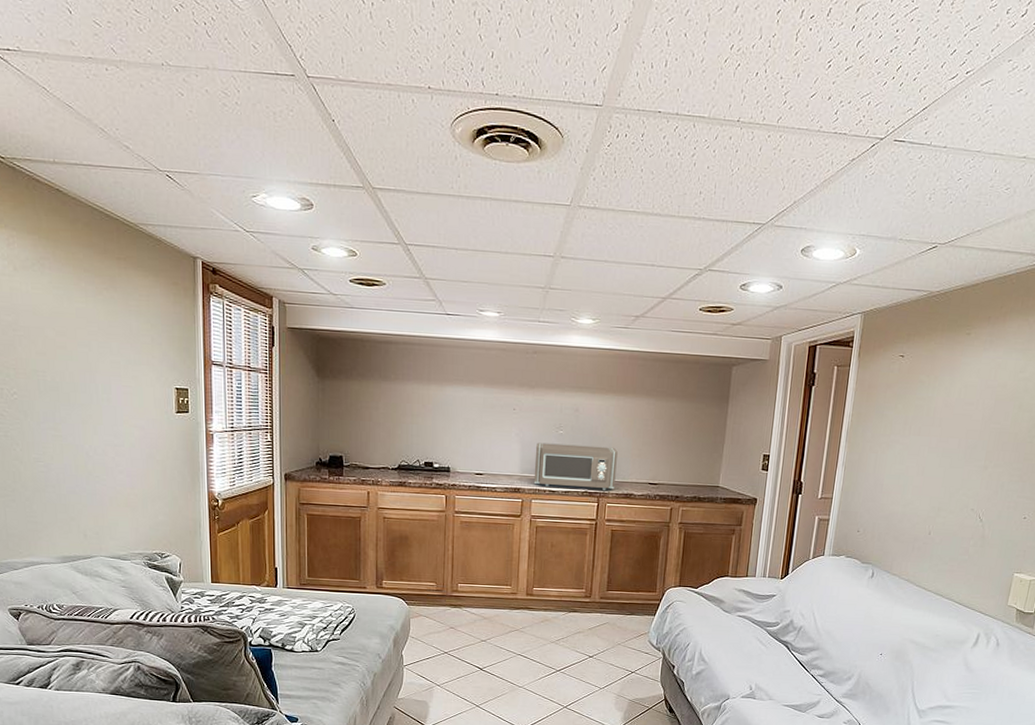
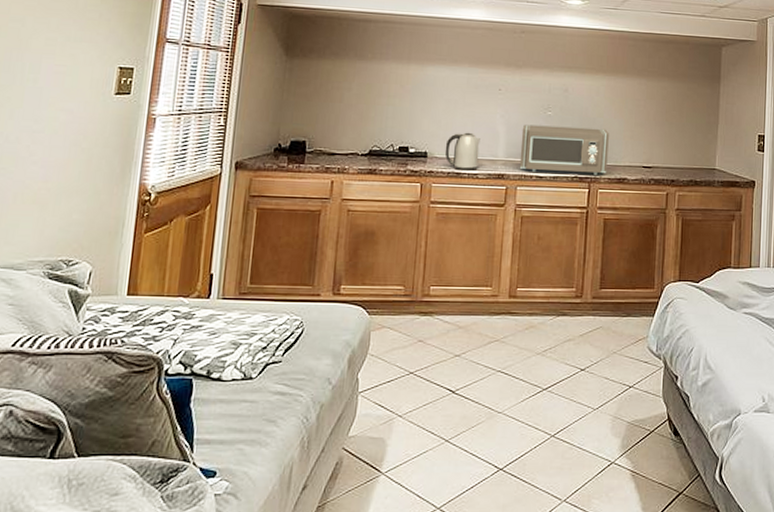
kettle: none [465,449,497,486] -> present [445,132,480,172]

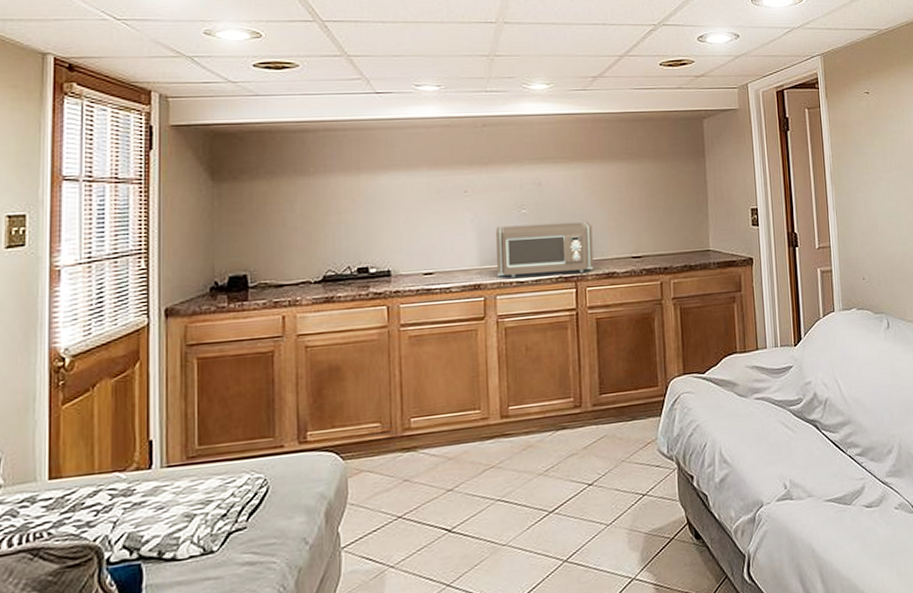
kettle: present [445,132,480,172] -> none [410,242,450,287]

